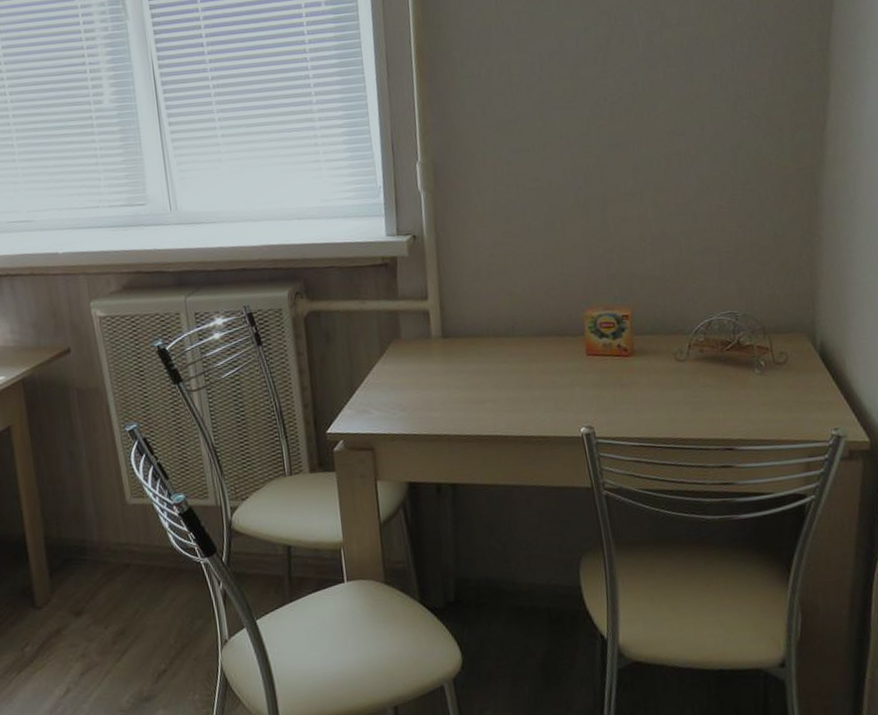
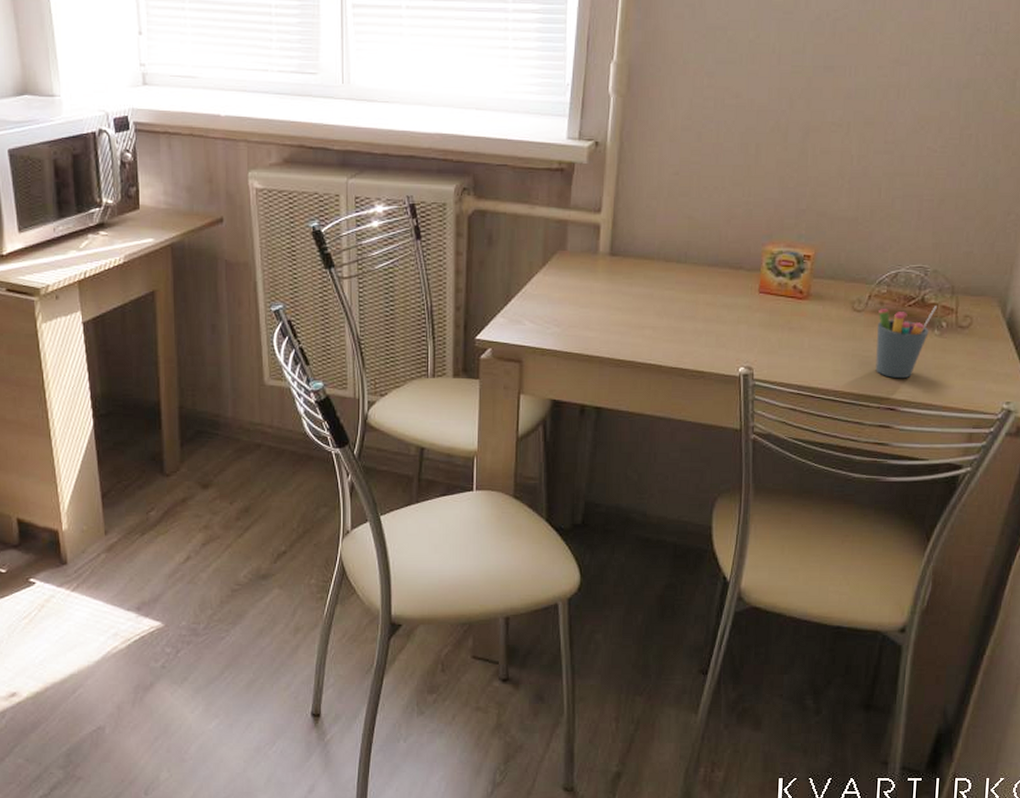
pen holder: none [700,346,753,420] -> present [875,305,937,379]

